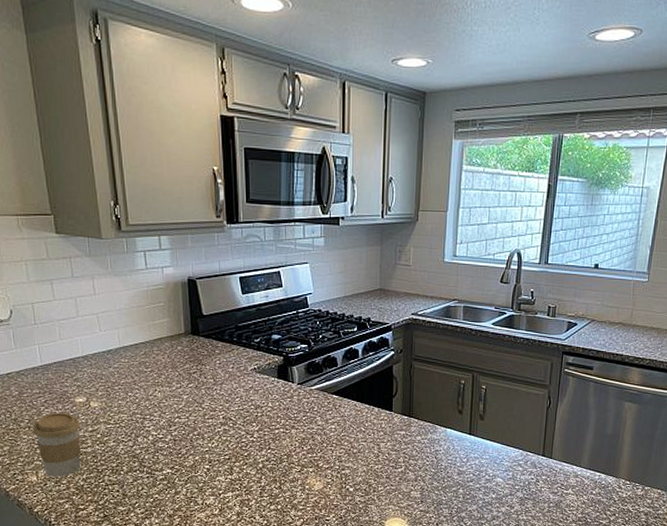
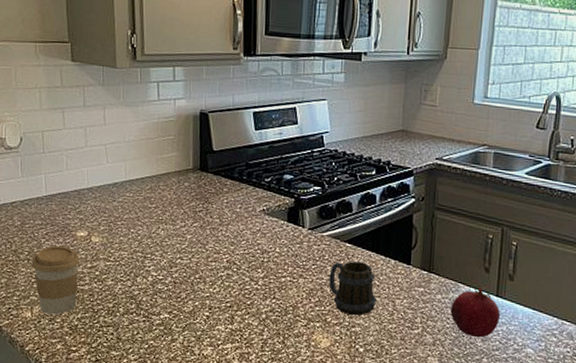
mug: none [319,411,363,460] -> present [329,261,377,316]
fruit: none [429,426,474,472] -> present [450,286,501,338]

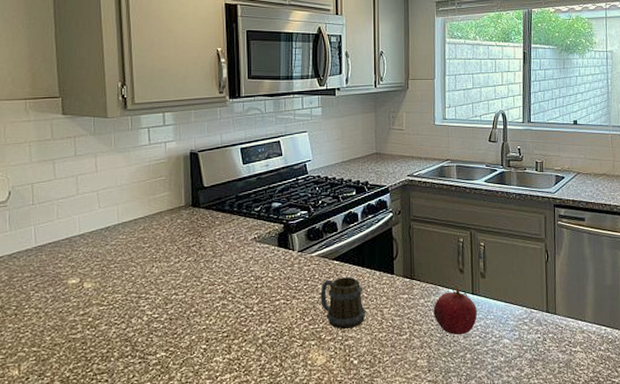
coffee cup: present [31,245,79,315] -> none [19,296,71,369]

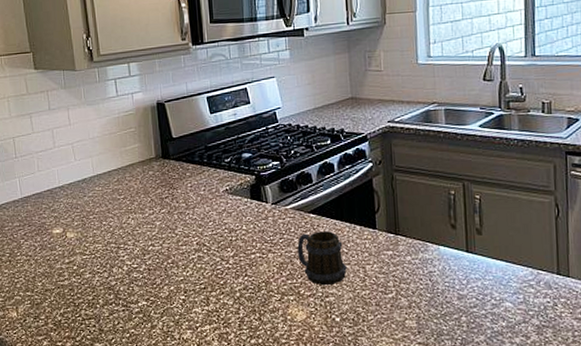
fruit: present [433,286,478,336] -> none [422,243,474,296]

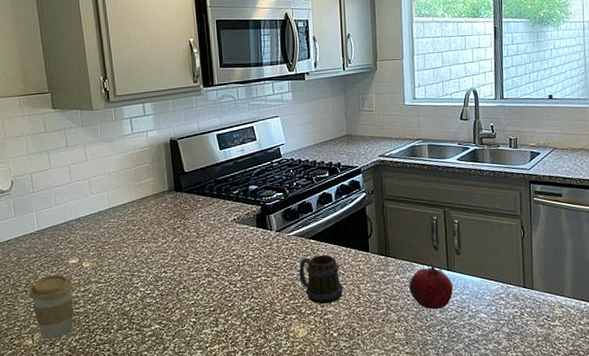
coffee cup: none [13,244,58,312] -> present [29,274,74,340]
fruit: none [422,243,474,296] -> present [409,263,454,310]

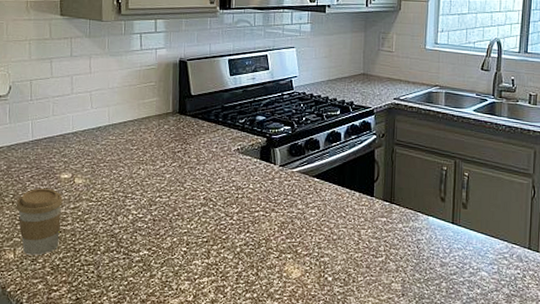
mug: present [299,255,344,305] -> none [299,195,343,247]
fruit: present [409,263,454,310] -> none [411,214,457,263]

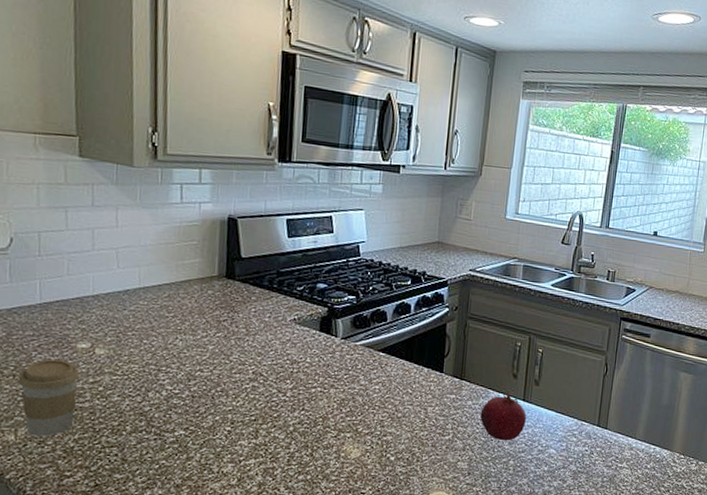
fruit: none [411,214,457,263] -> present [480,391,527,441]

